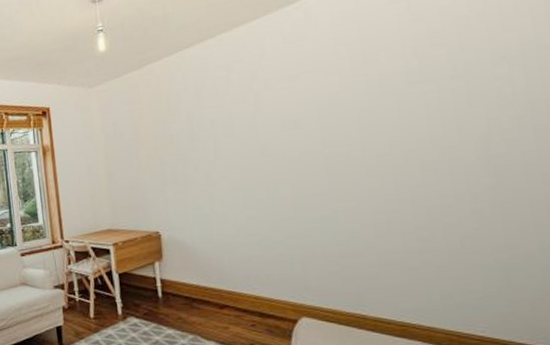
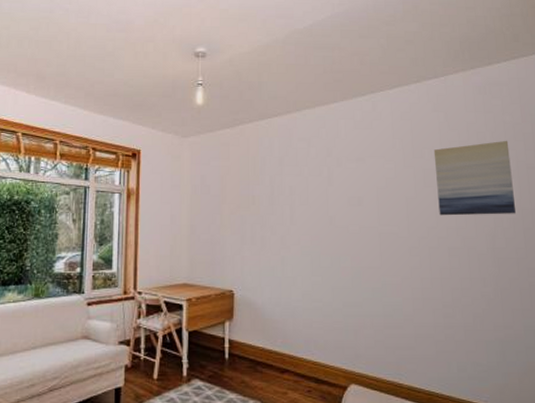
wall art: none [392,19,521,127] -> present [433,140,516,216]

